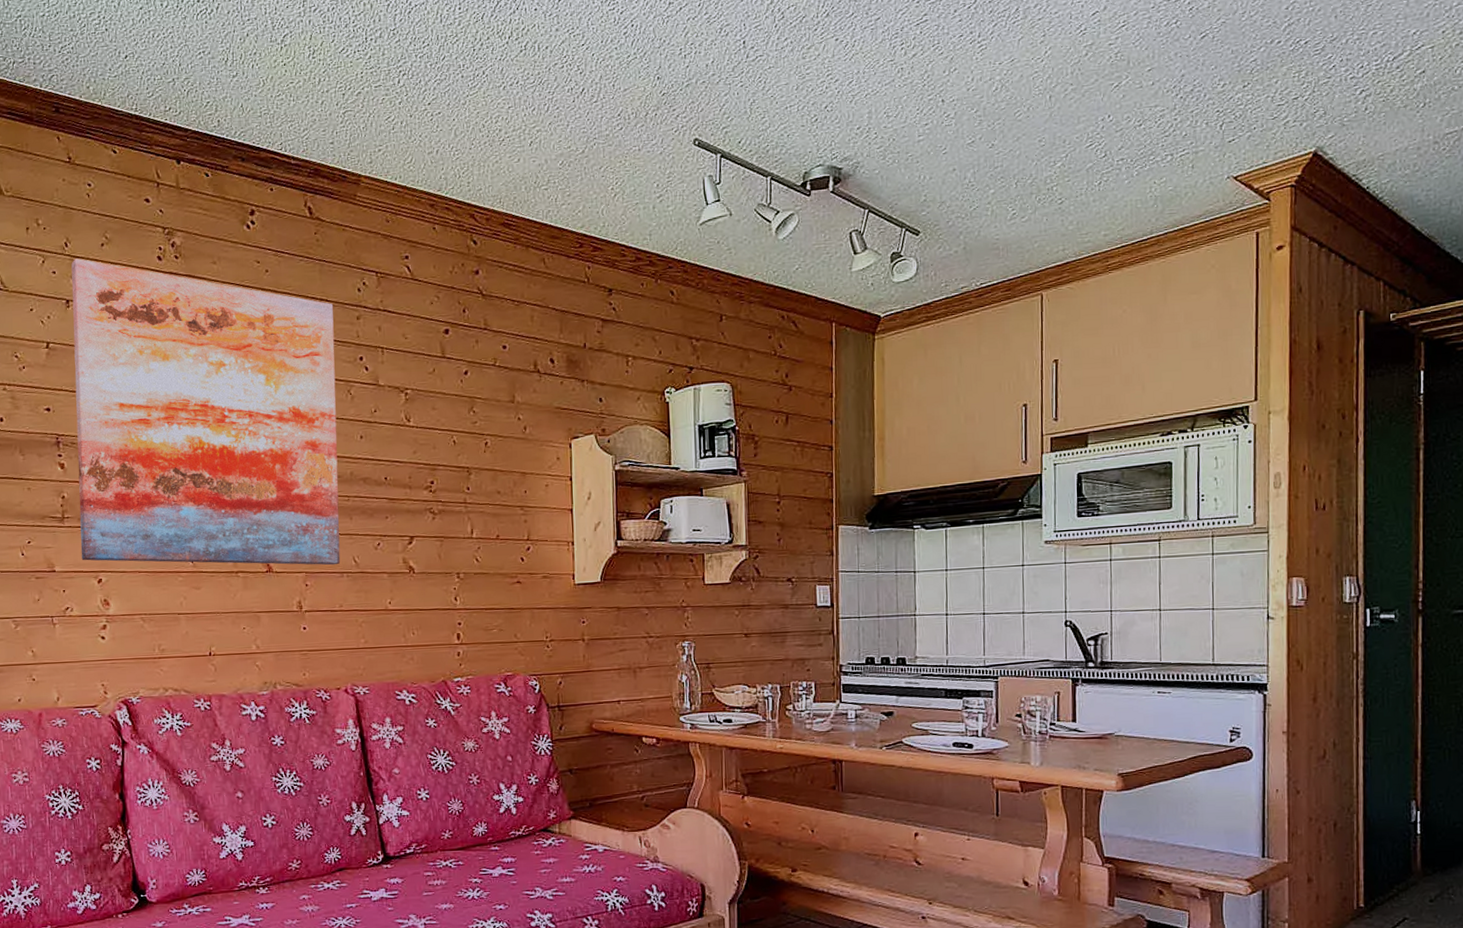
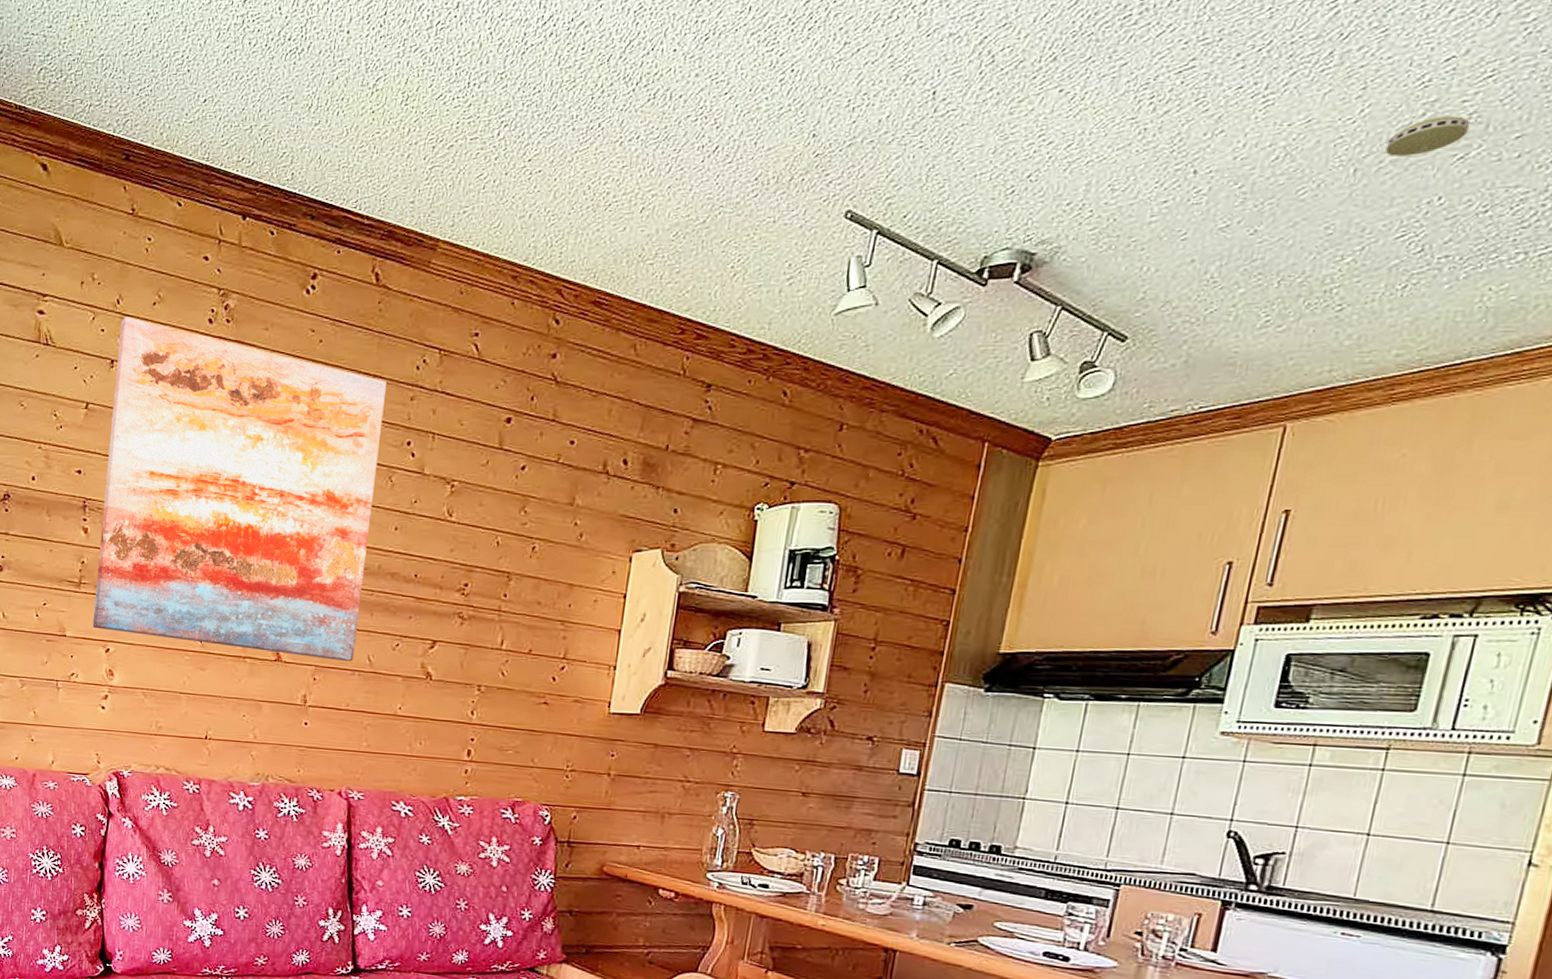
smoke detector: none [1067,55,1117,86] -> present [1385,116,1469,157]

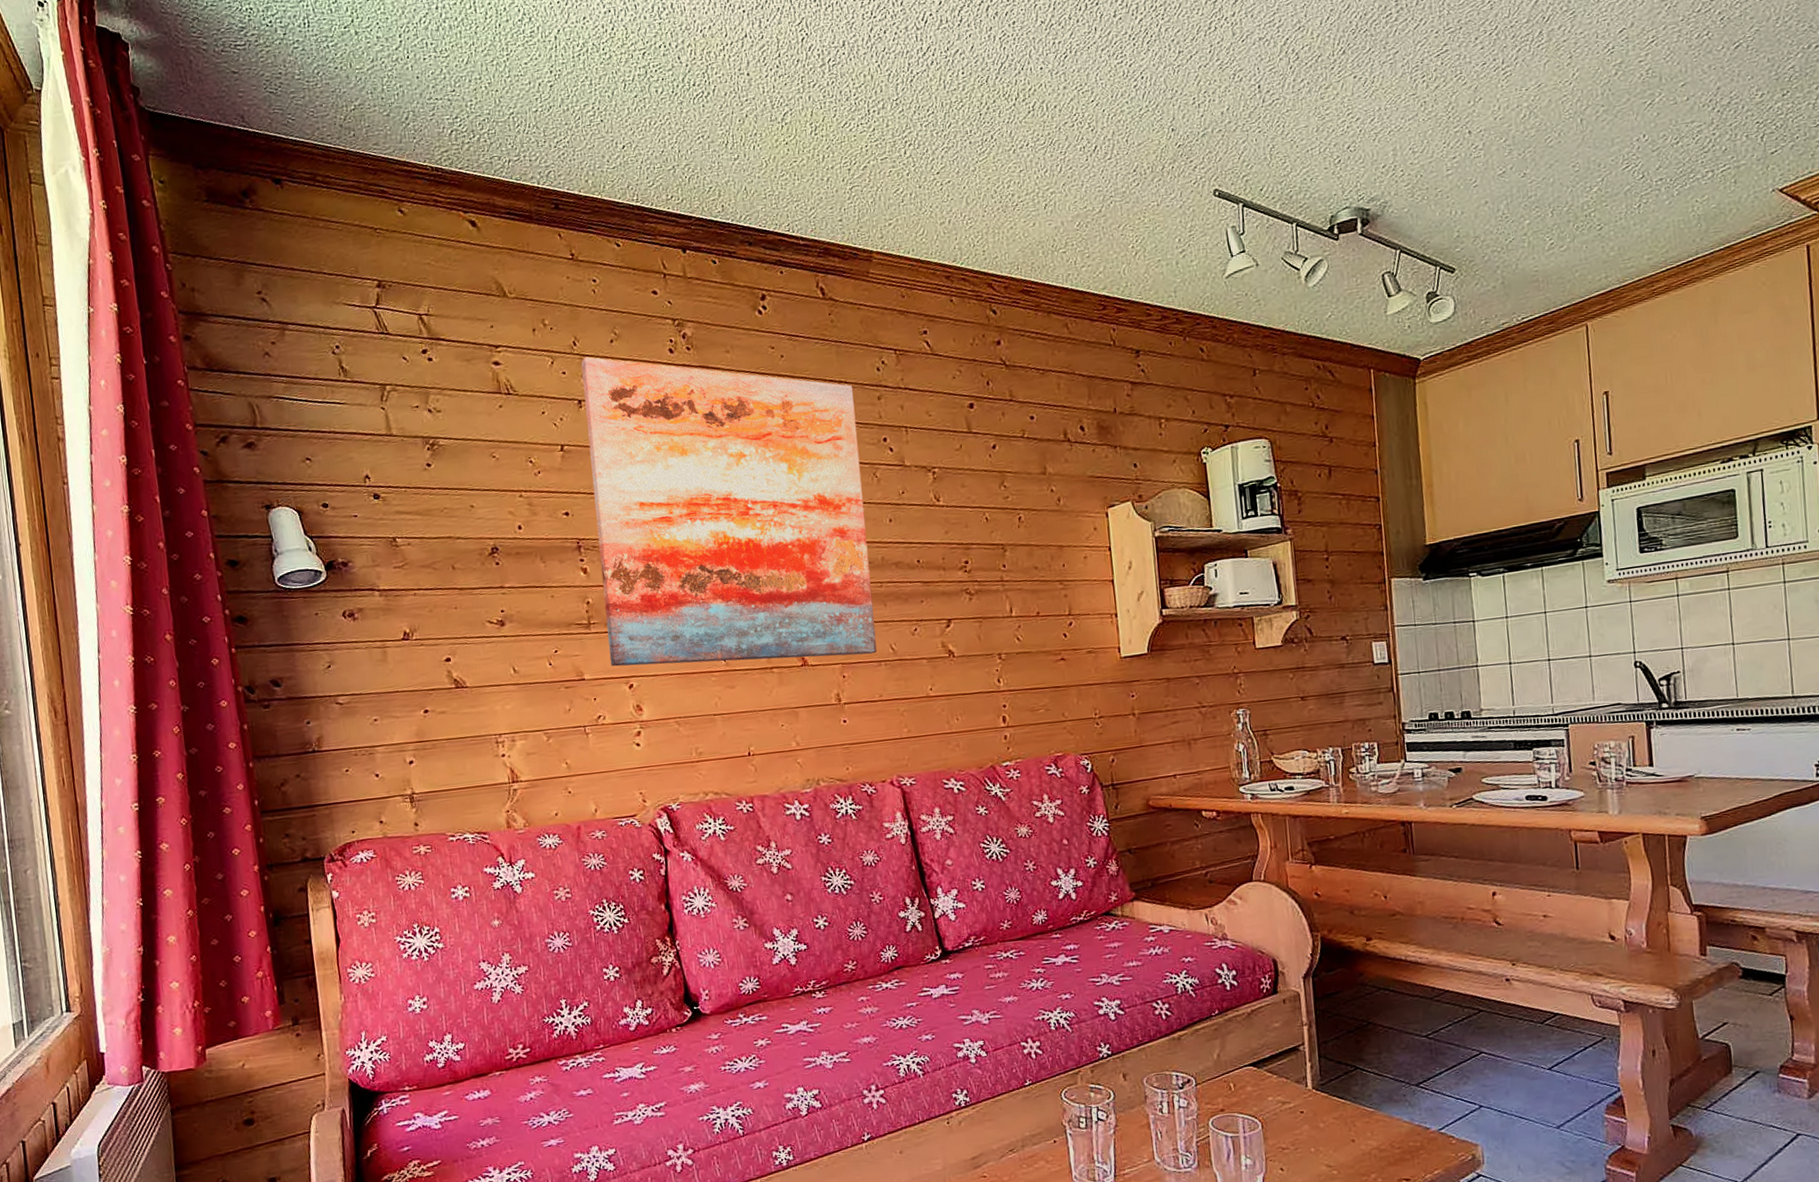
smoke detector: present [1385,116,1469,157] -> none [1597,73,1649,107]

